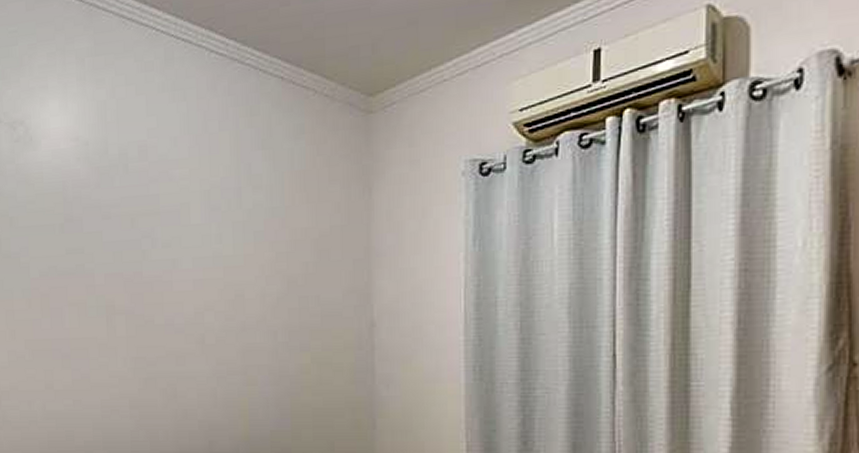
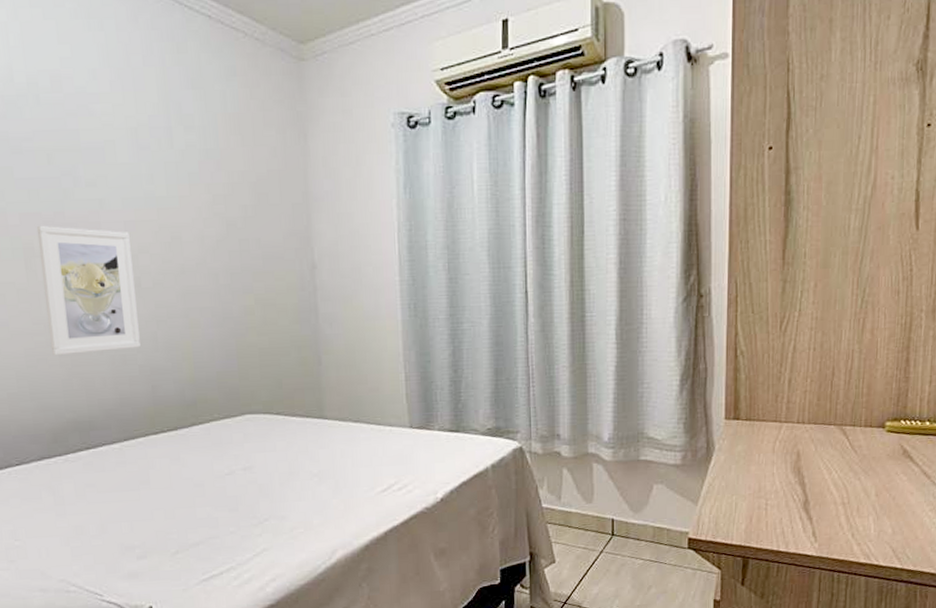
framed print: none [118,284,201,408] -> present [36,225,141,356]

